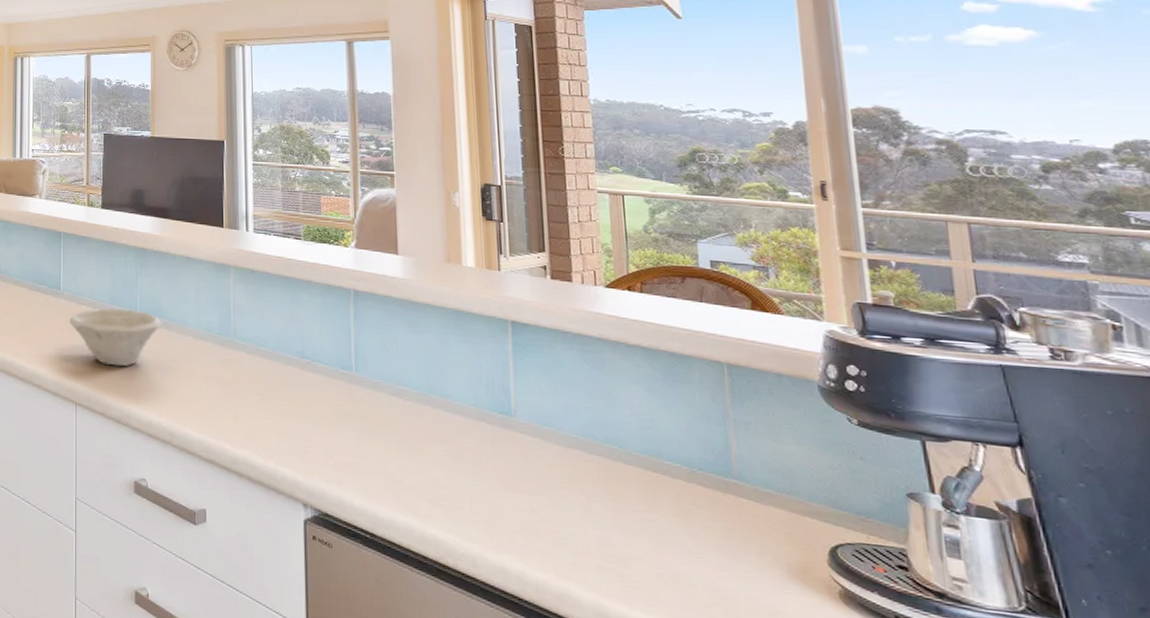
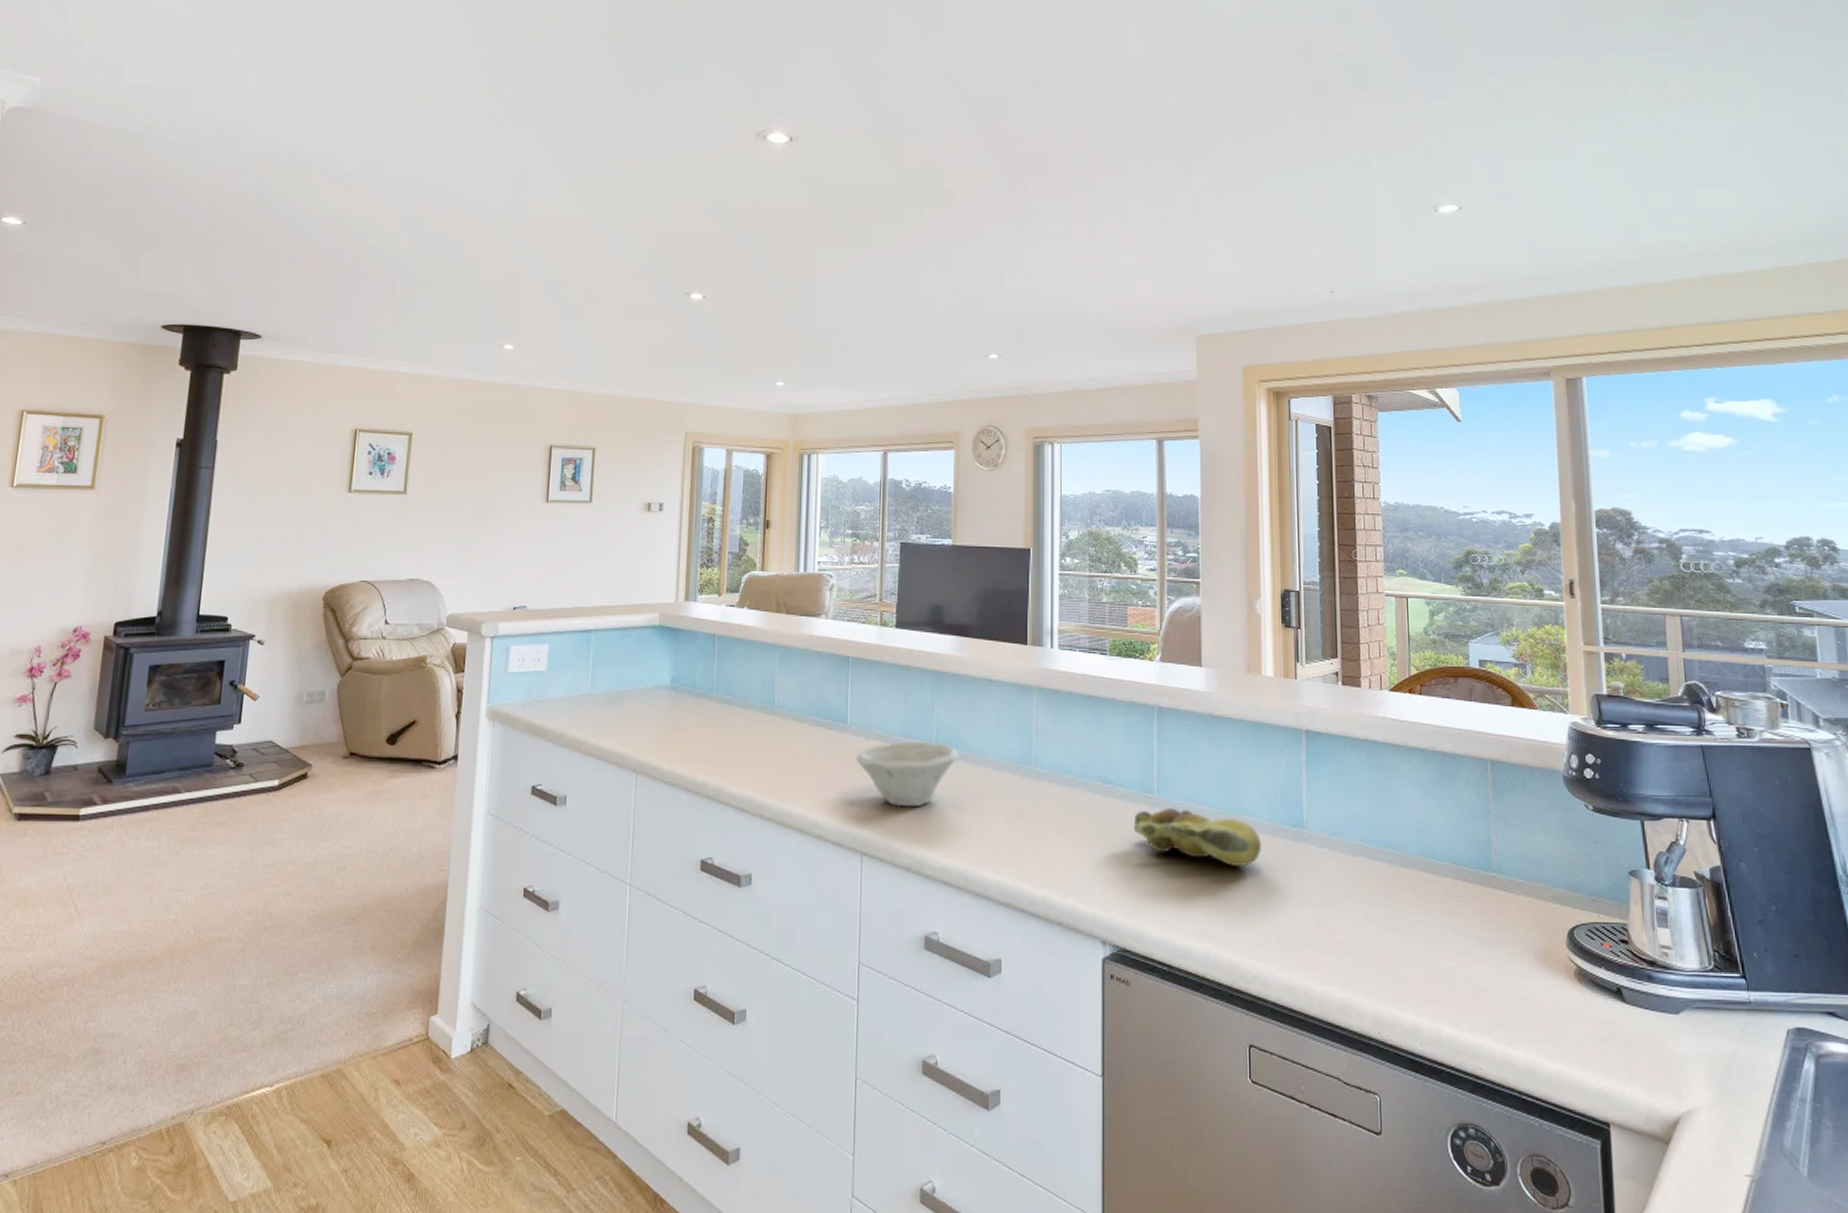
banana bunch: none [332,385,466,448] -> present [1133,808,1261,867]

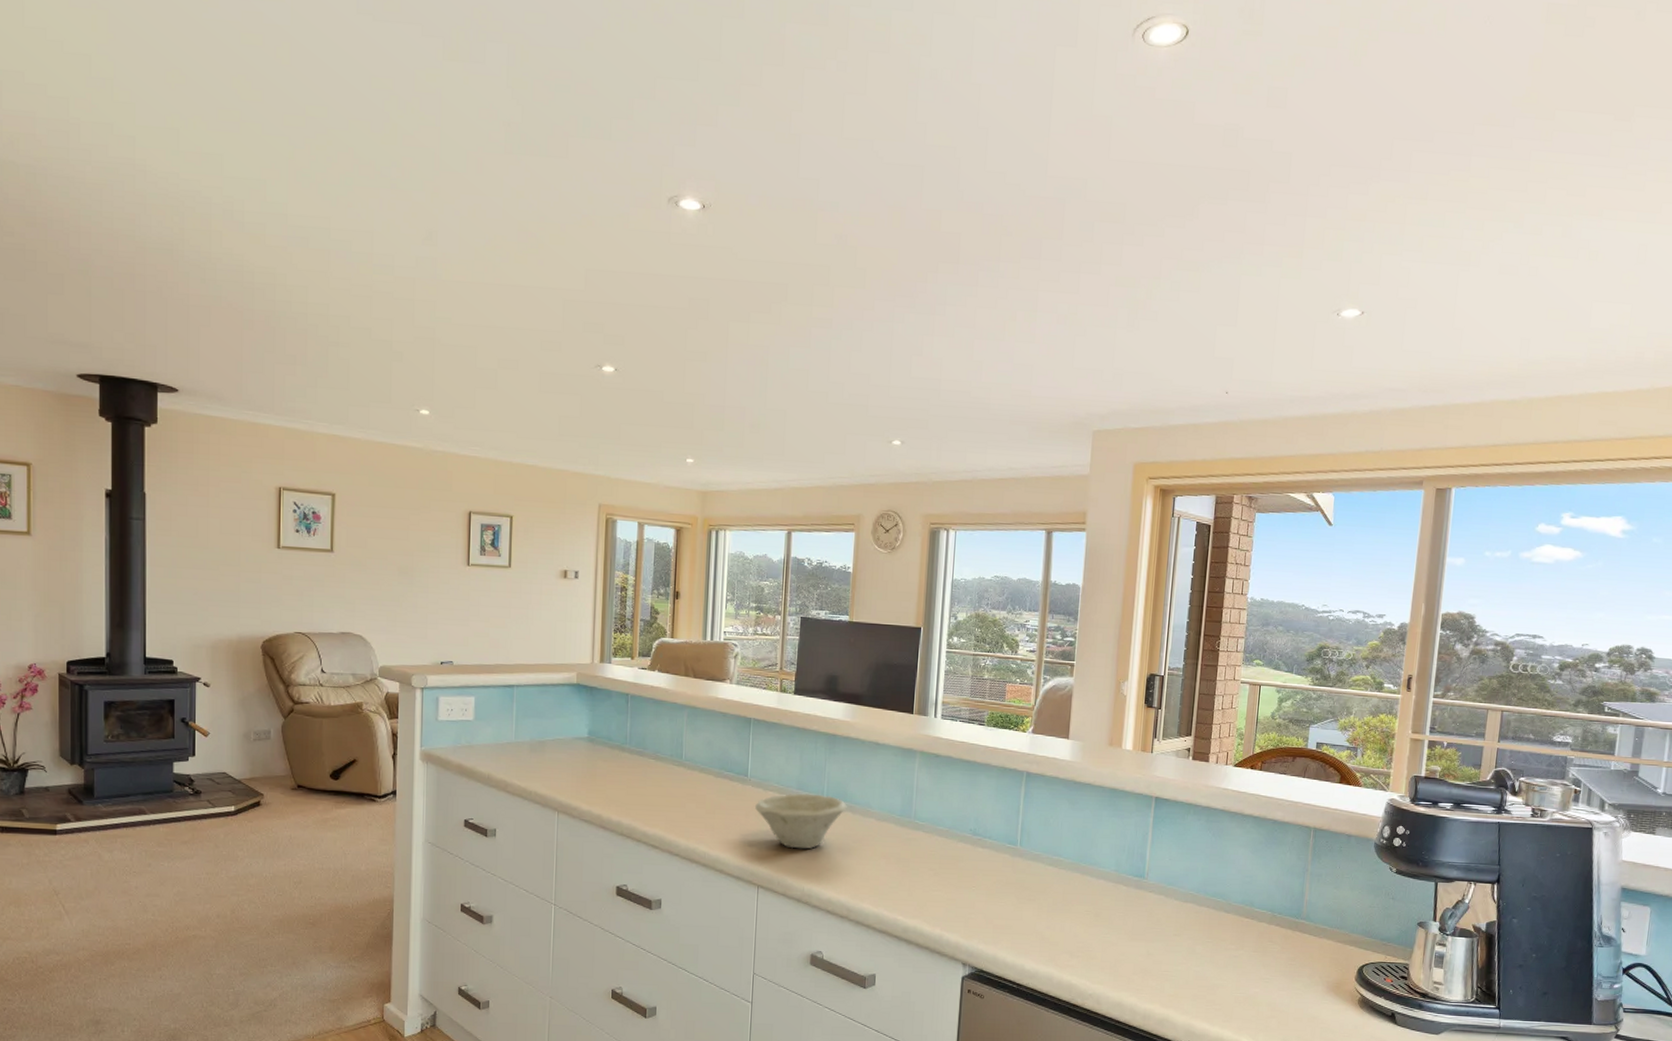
banana bunch: present [1133,808,1261,867] -> none [996,858,1107,908]

